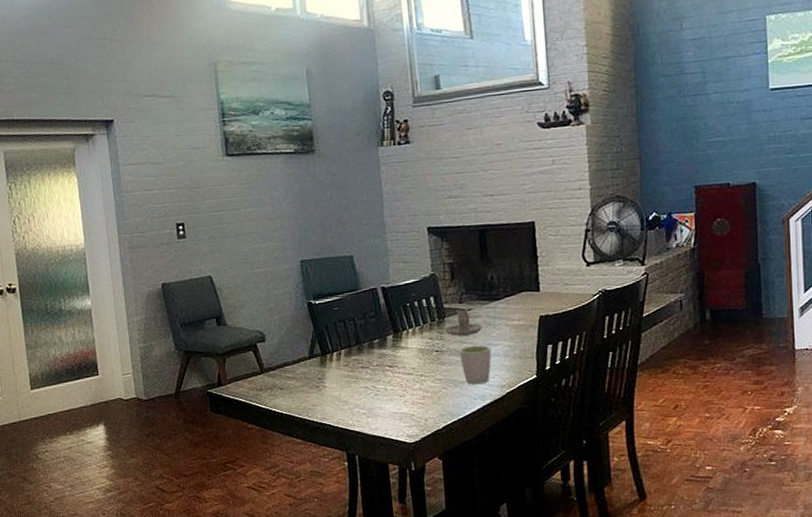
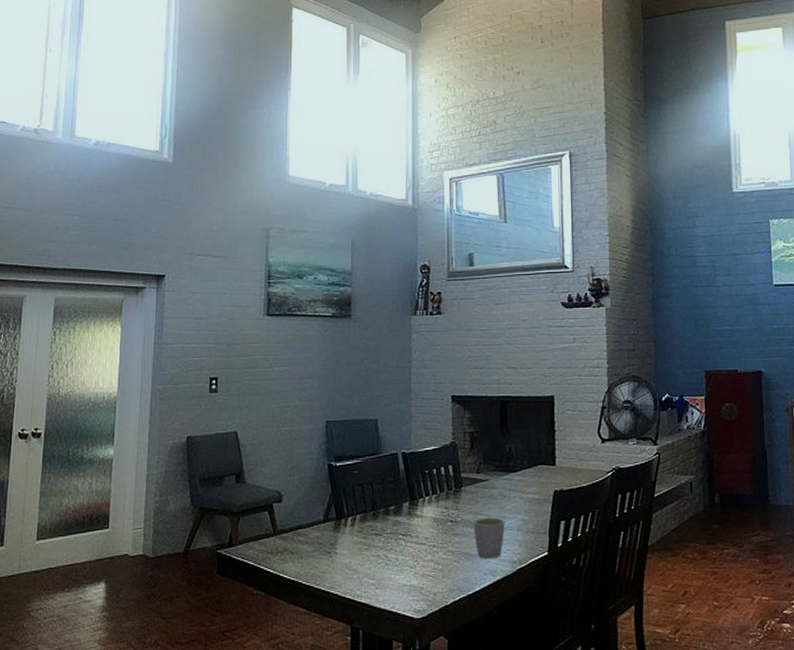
candle holder: present [444,308,482,336] -> none [460,479,497,507]

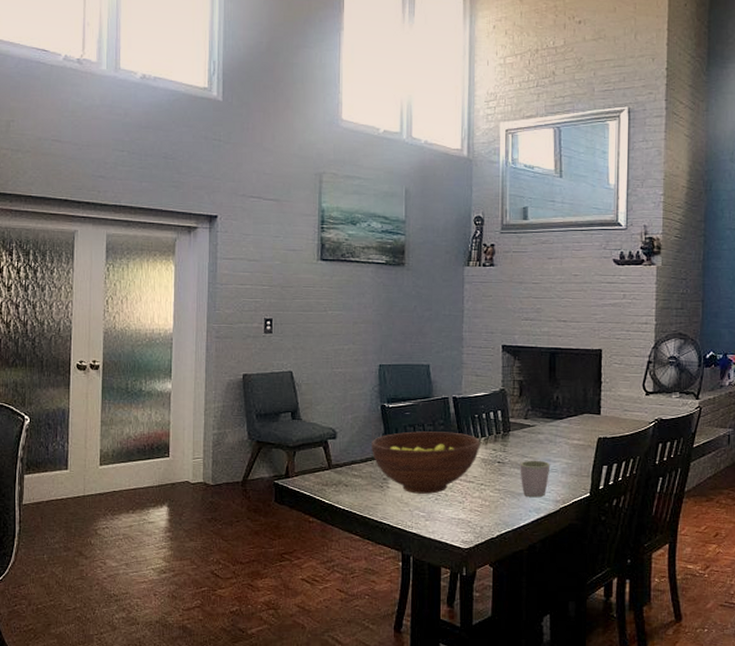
fruit bowl: none [318,490,432,559] -> present [372,431,481,494]

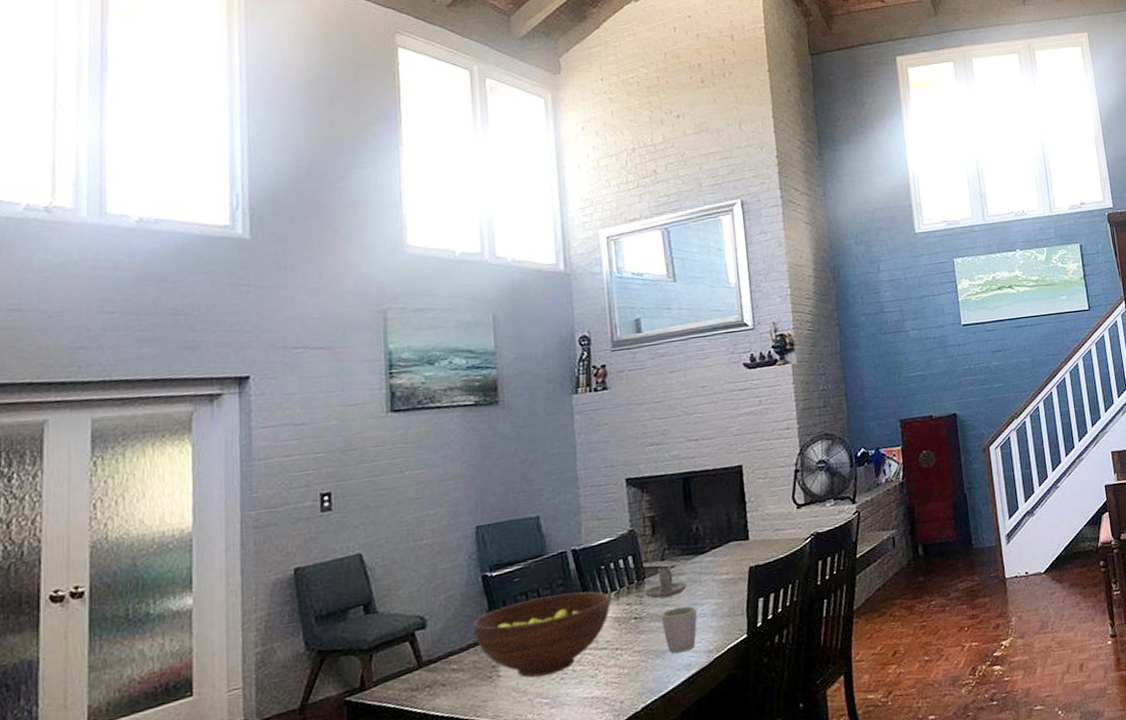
candle holder: none [508,424,544,450] -> present [644,566,687,599]

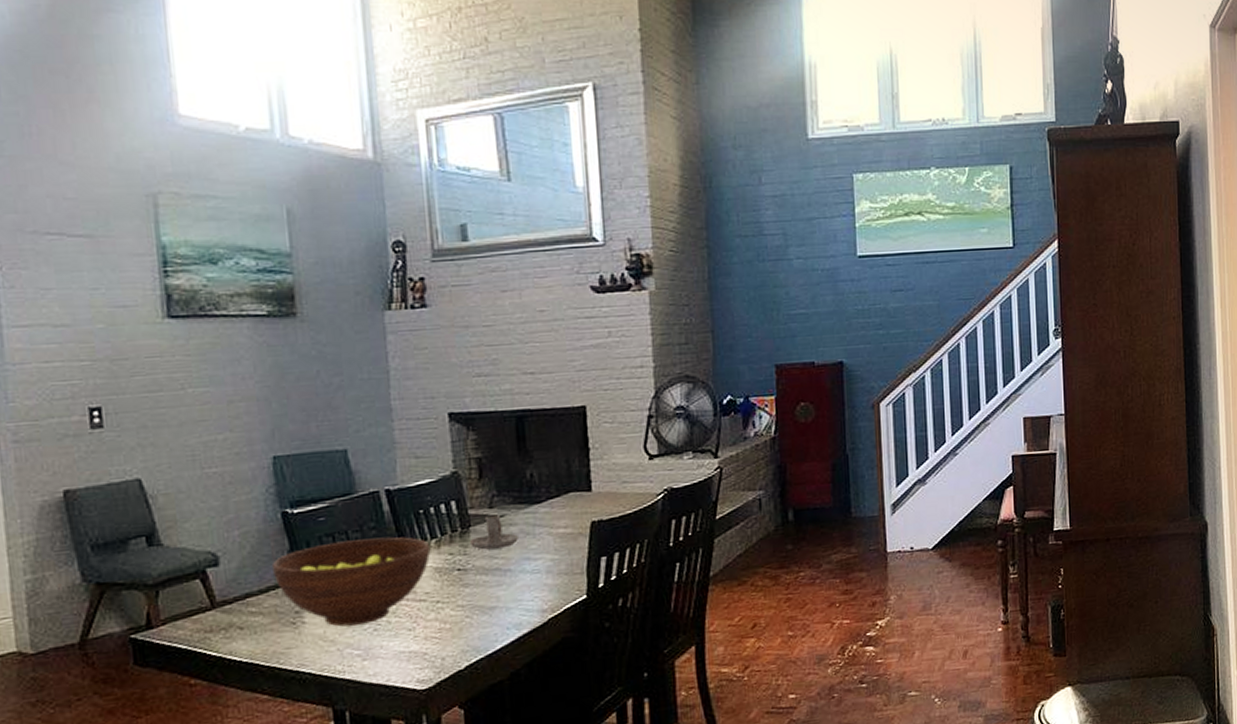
mug: present [661,605,698,653] -> none [488,560,531,611]

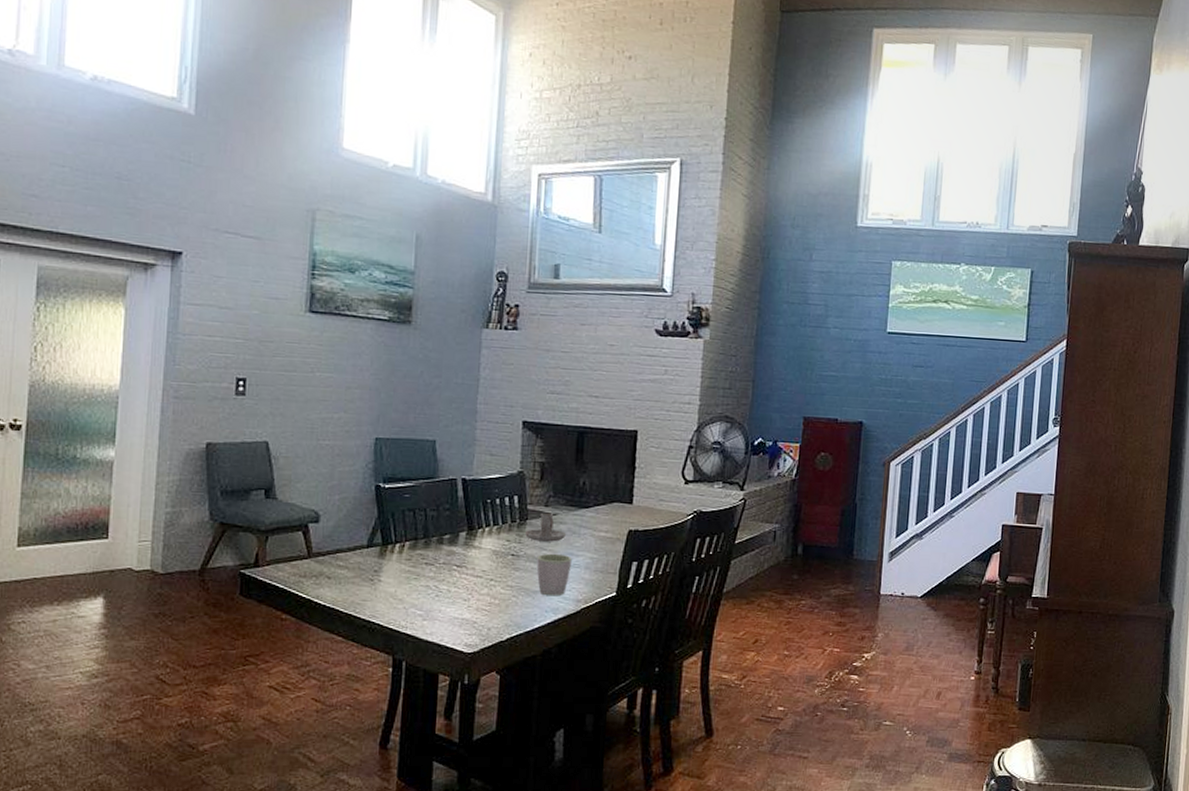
fruit bowl: present [272,537,431,627] -> none [361,516,492,590]
mug: none [488,560,531,611] -> present [536,553,573,596]

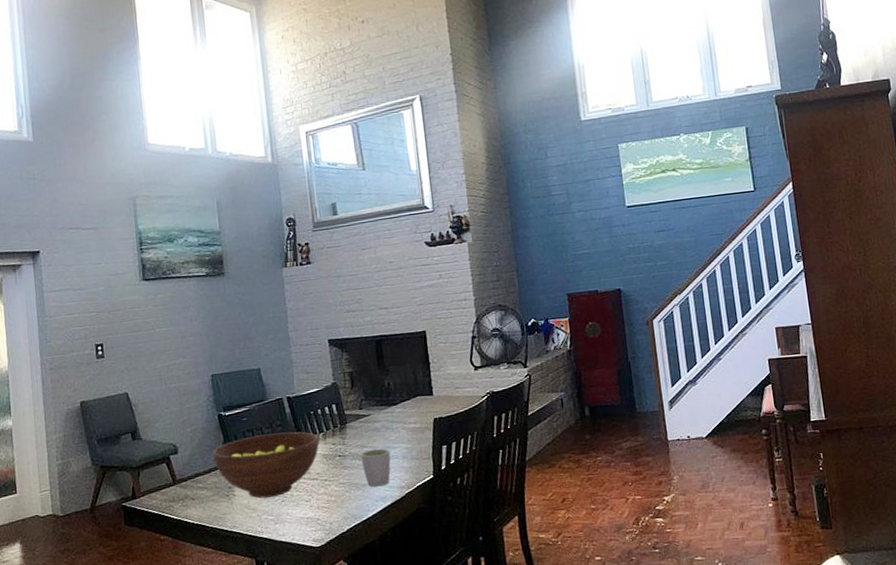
fruit bowl: none [361,516,492,590] -> present [213,431,320,499]
candle holder: present [524,512,566,542] -> none [346,414,381,441]

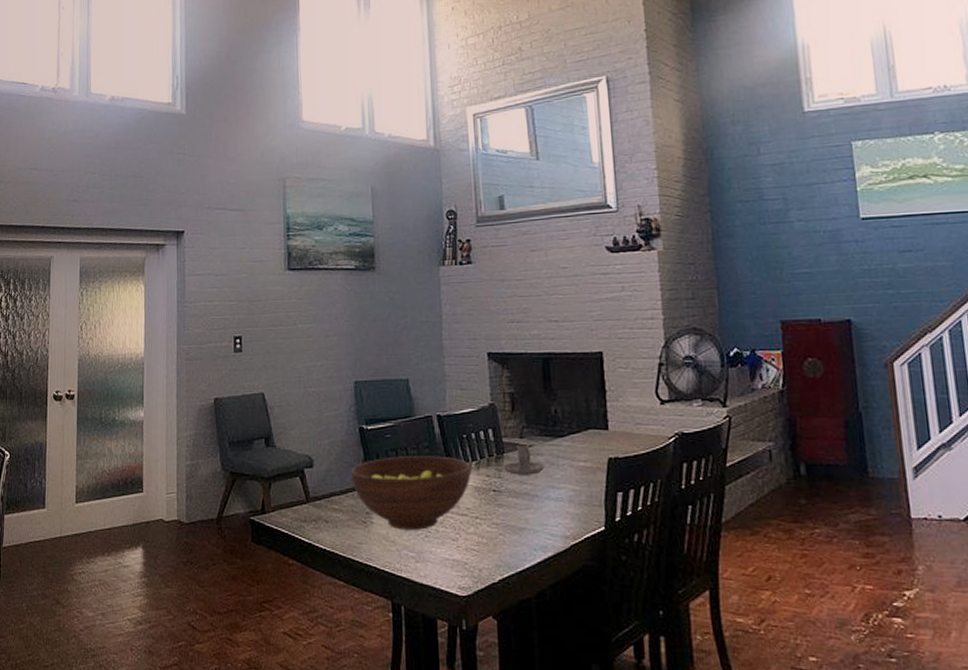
candle holder: none [346,414,381,441] -> present [503,444,544,475]
mug: present [360,448,391,487] -> none [519,487,555,533]

